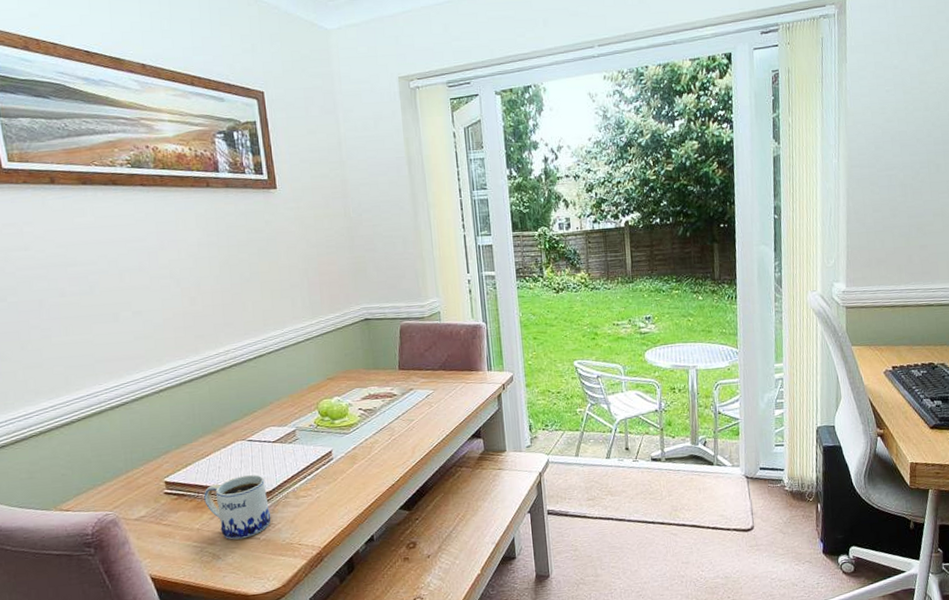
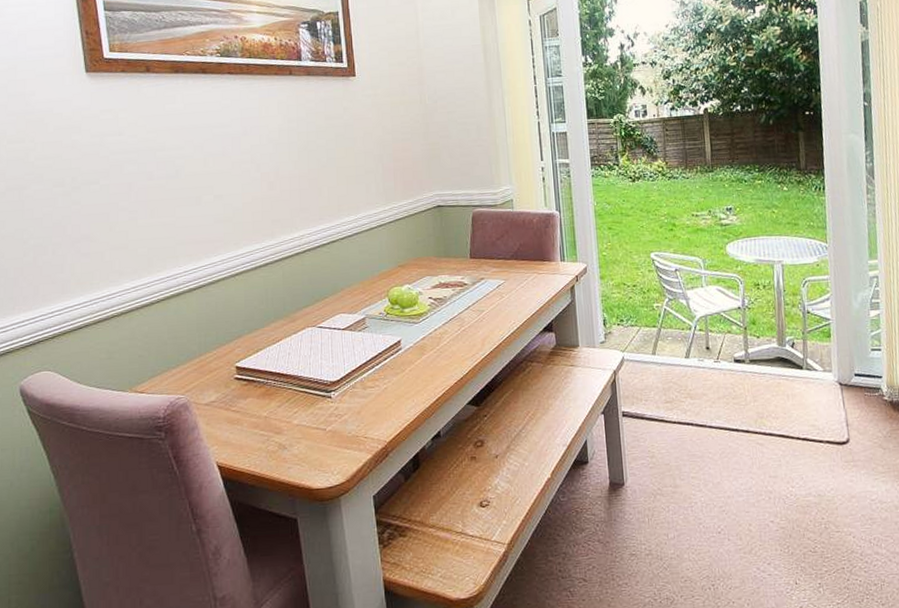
mug: present [204,475,271,540] -> none [273,363,338,430]

